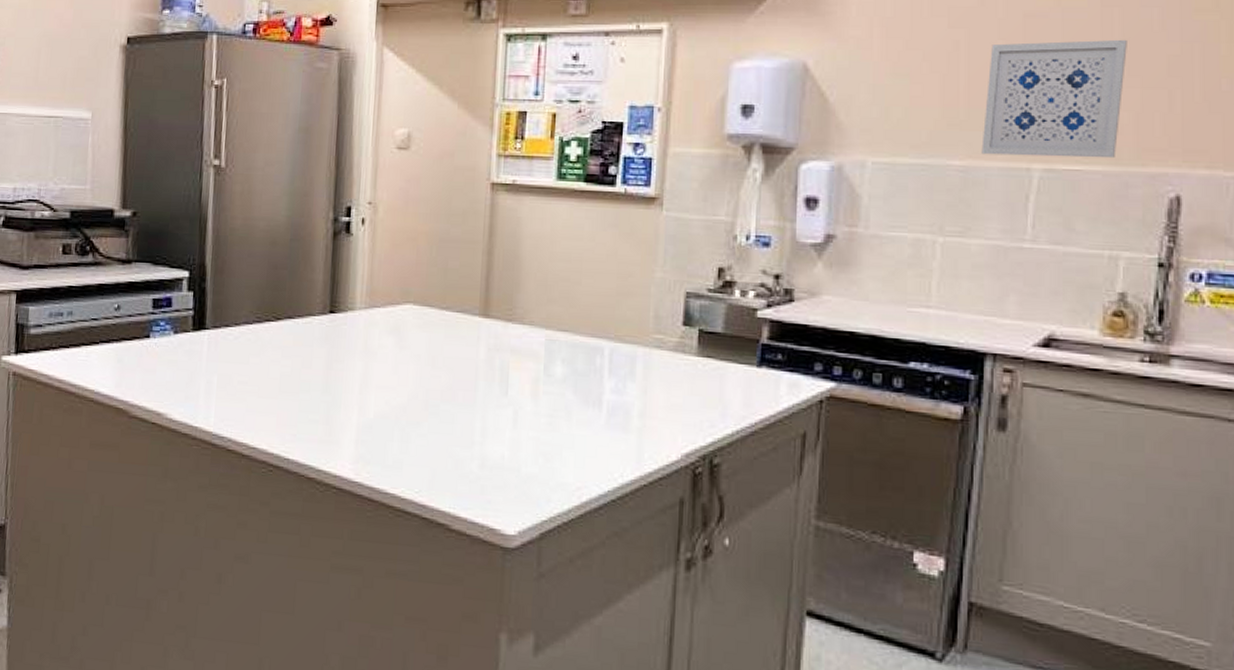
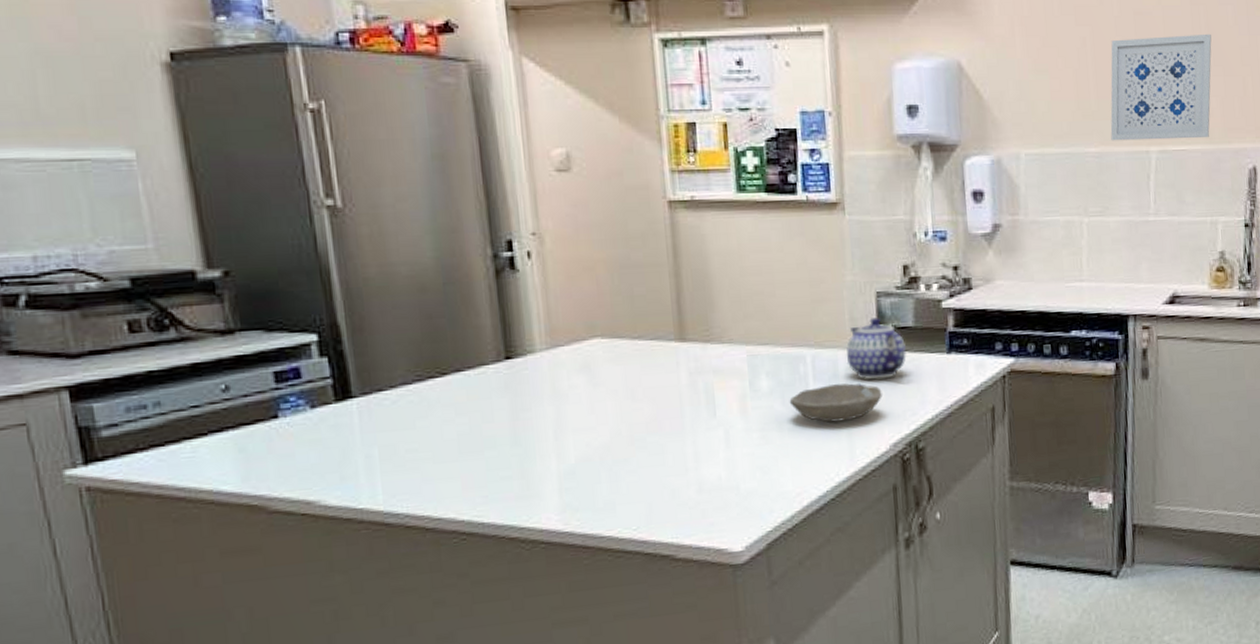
bowl: none [581,381,680,421] -> present [789,383,882,422]
teapot: none [645,318,713,384] -> present [846,318,907,380]

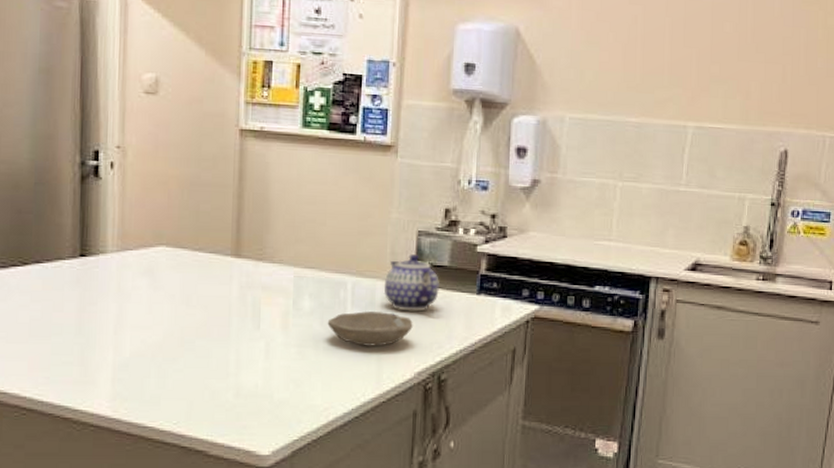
wall art: present [1110,33,1212,141] -> none [651,20,757,119]

